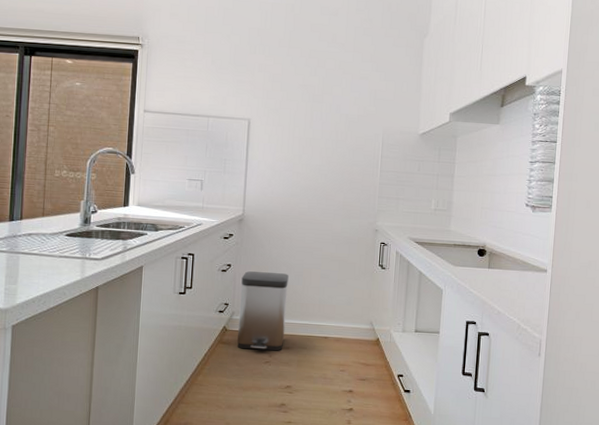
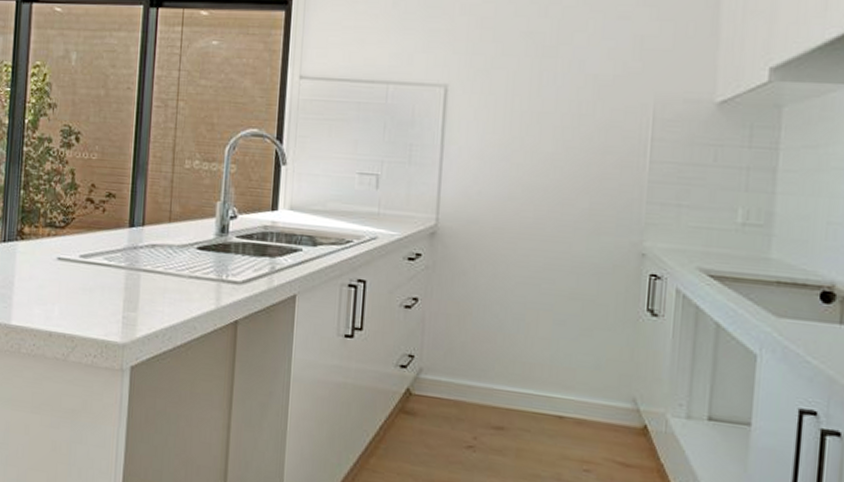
pedal bin: present [237,271,289,351] -> none [426,309,504,432]

